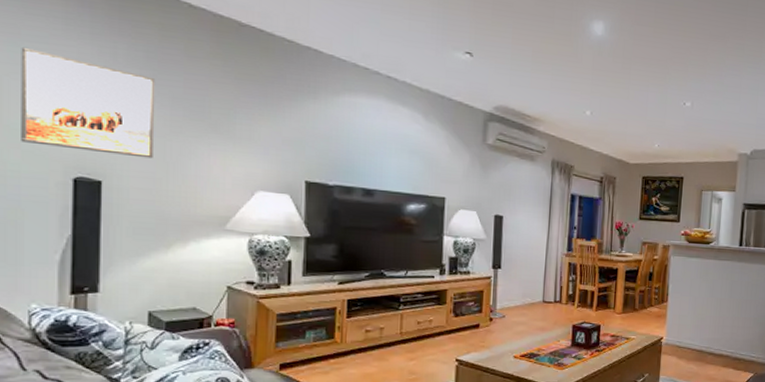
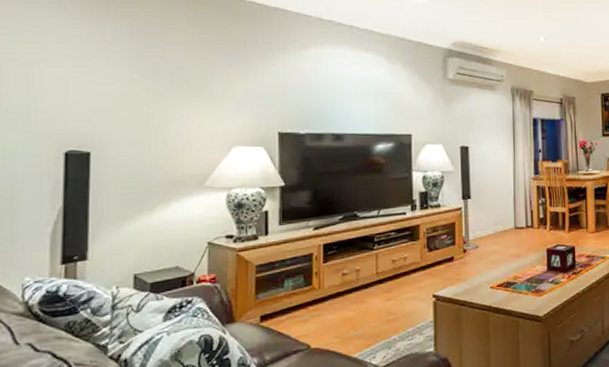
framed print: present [21,46,156,159] -> none [18,36,139,127]

